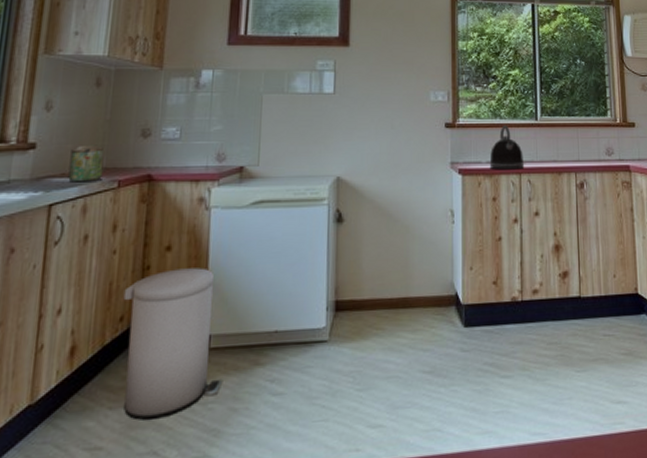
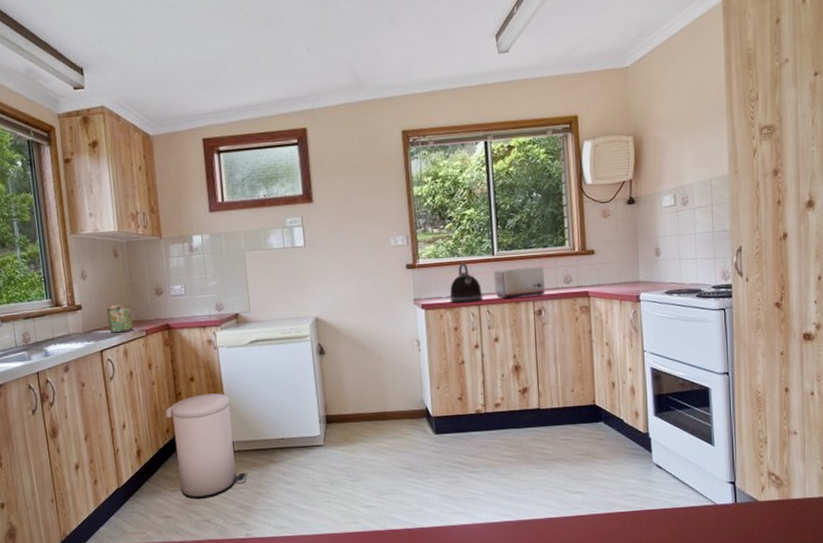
toaster: none [536,135,588,169] -> present [493,266,546,299]

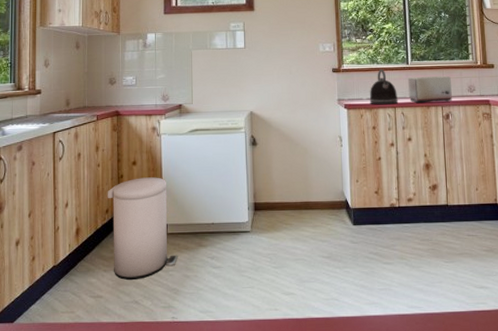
canister: present [107,303,134,334] -> none [64,90,86,117]

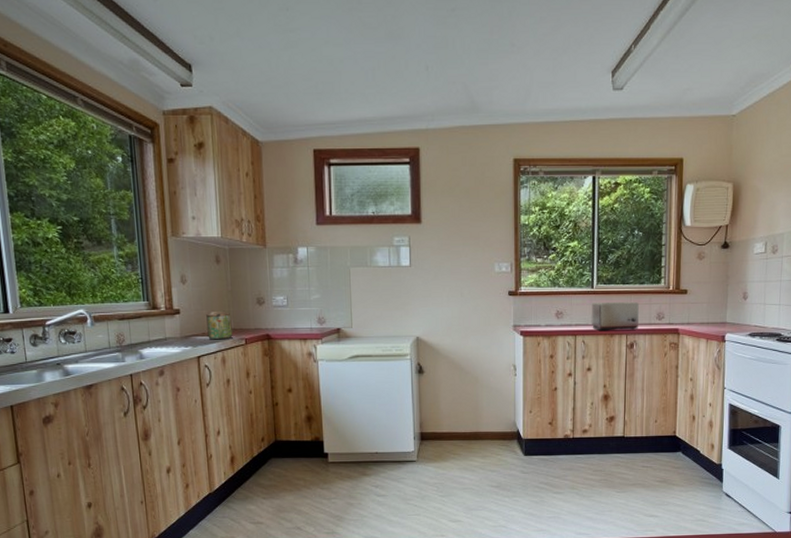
canister: none [64,90,86,117] -> present [206,310,233,340]
pedal bin: present [107,177,178,280] -> none [261,405,341,507]
kettle: present [369,69,399,105] -> none [548,292,580,332]

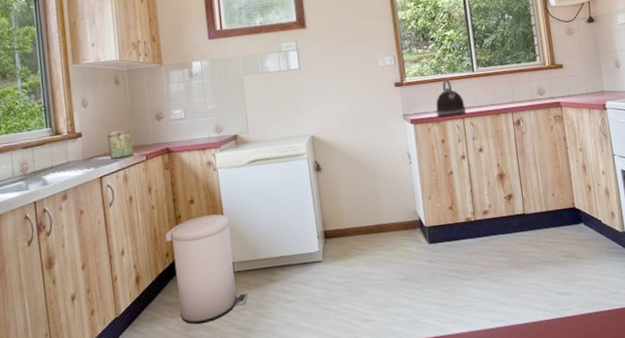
pedal bin: none [261,405,341,507] -> present [165,214,248,325]
kettle: none [548,292,580,332] -> present [436,78,467,117]
toaster: present [591,301,639,331] -> none [474,80,523,112]

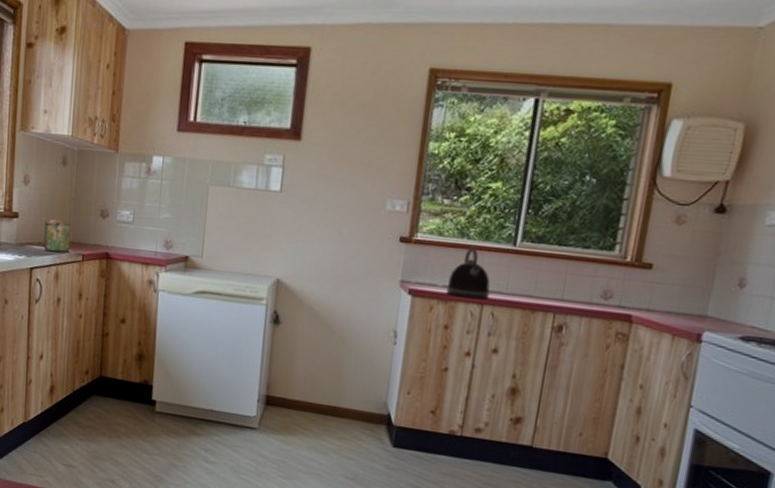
pedal bin: present [165,214,248,325] -> none [88,339,166,457]

